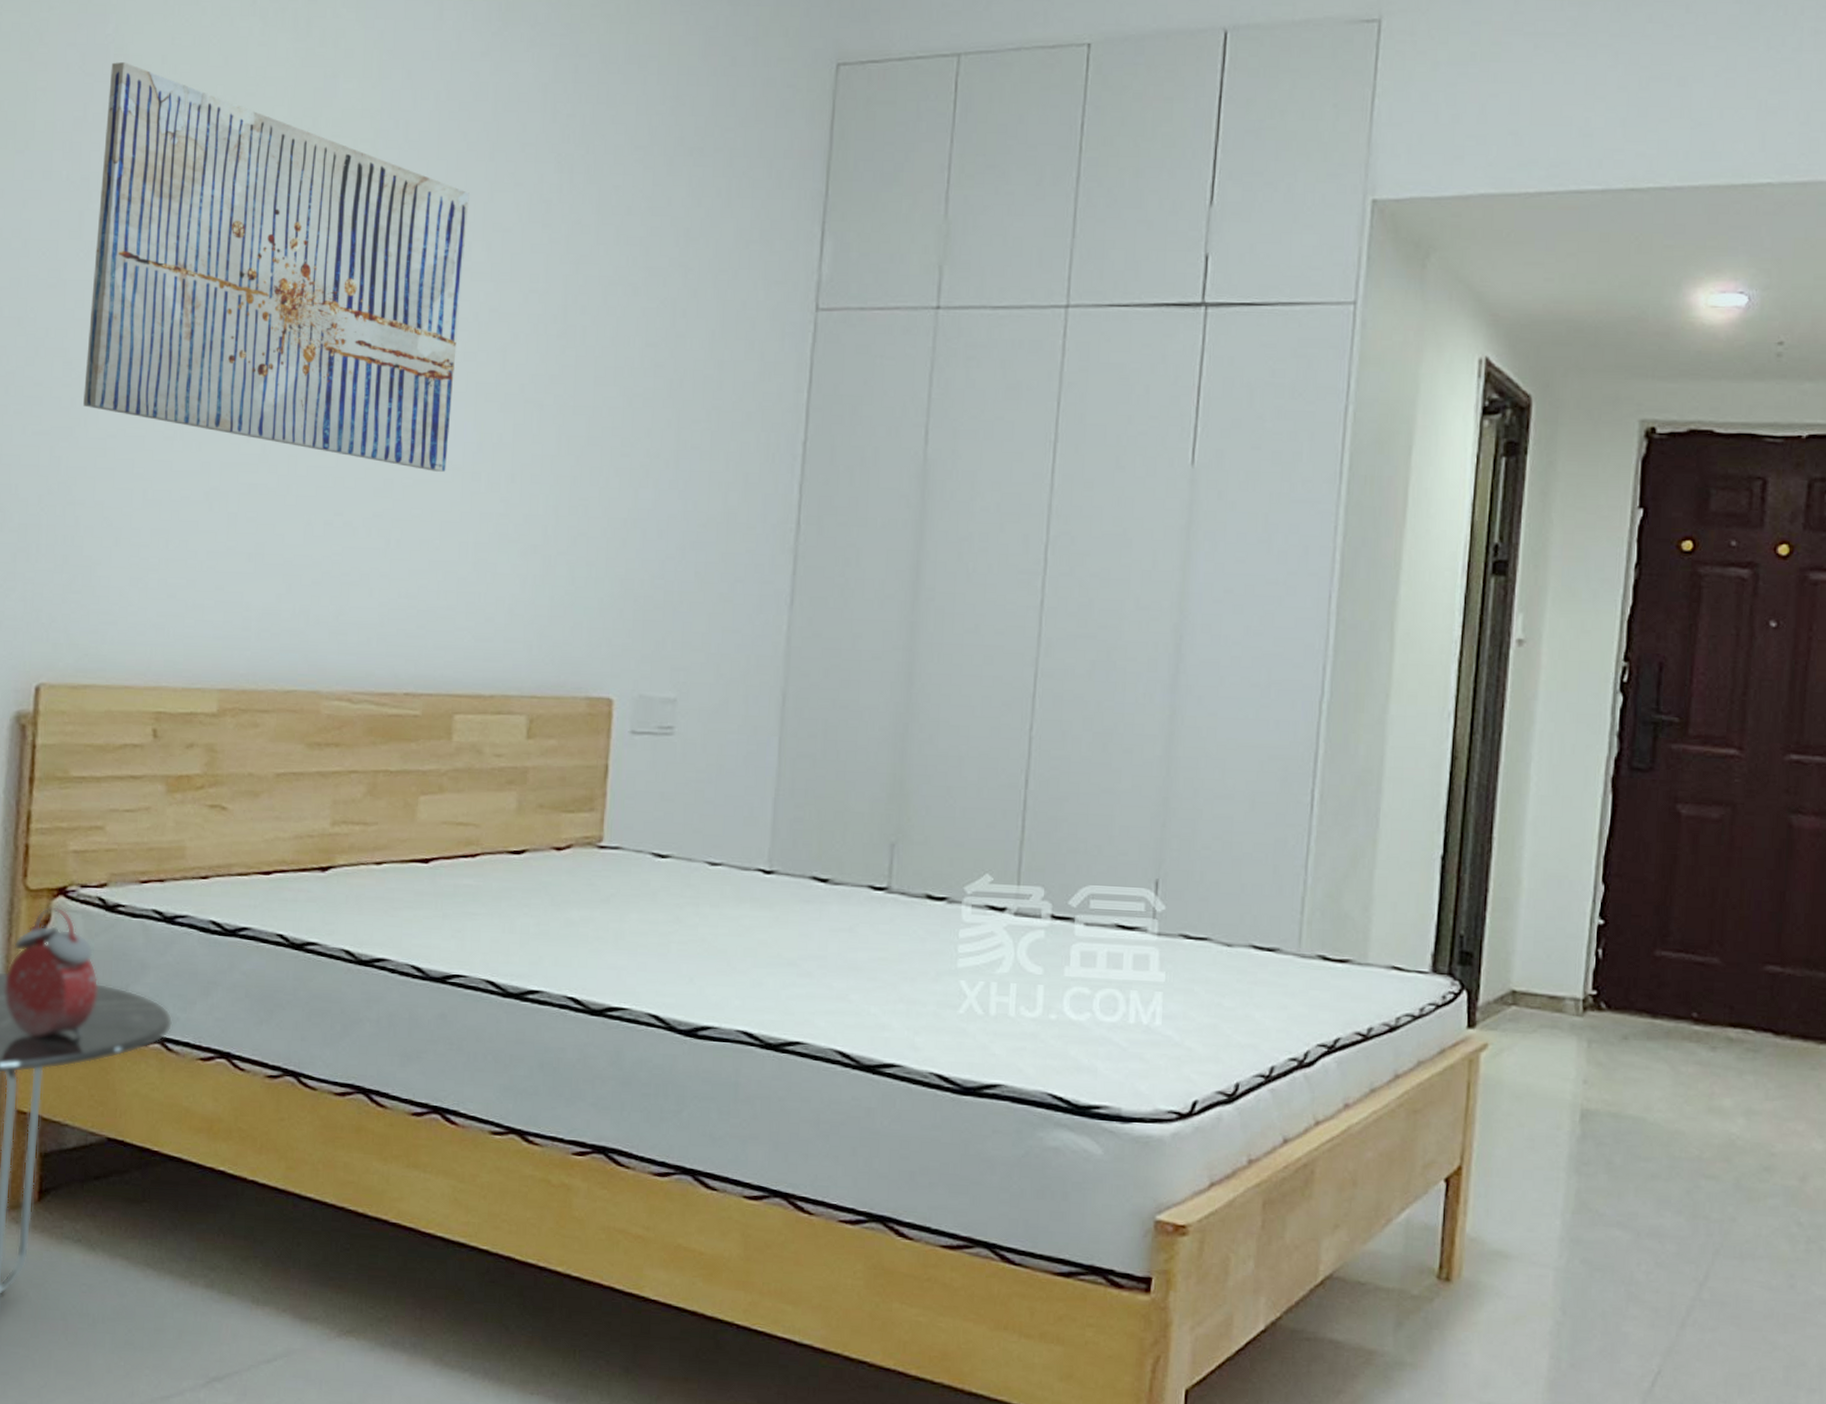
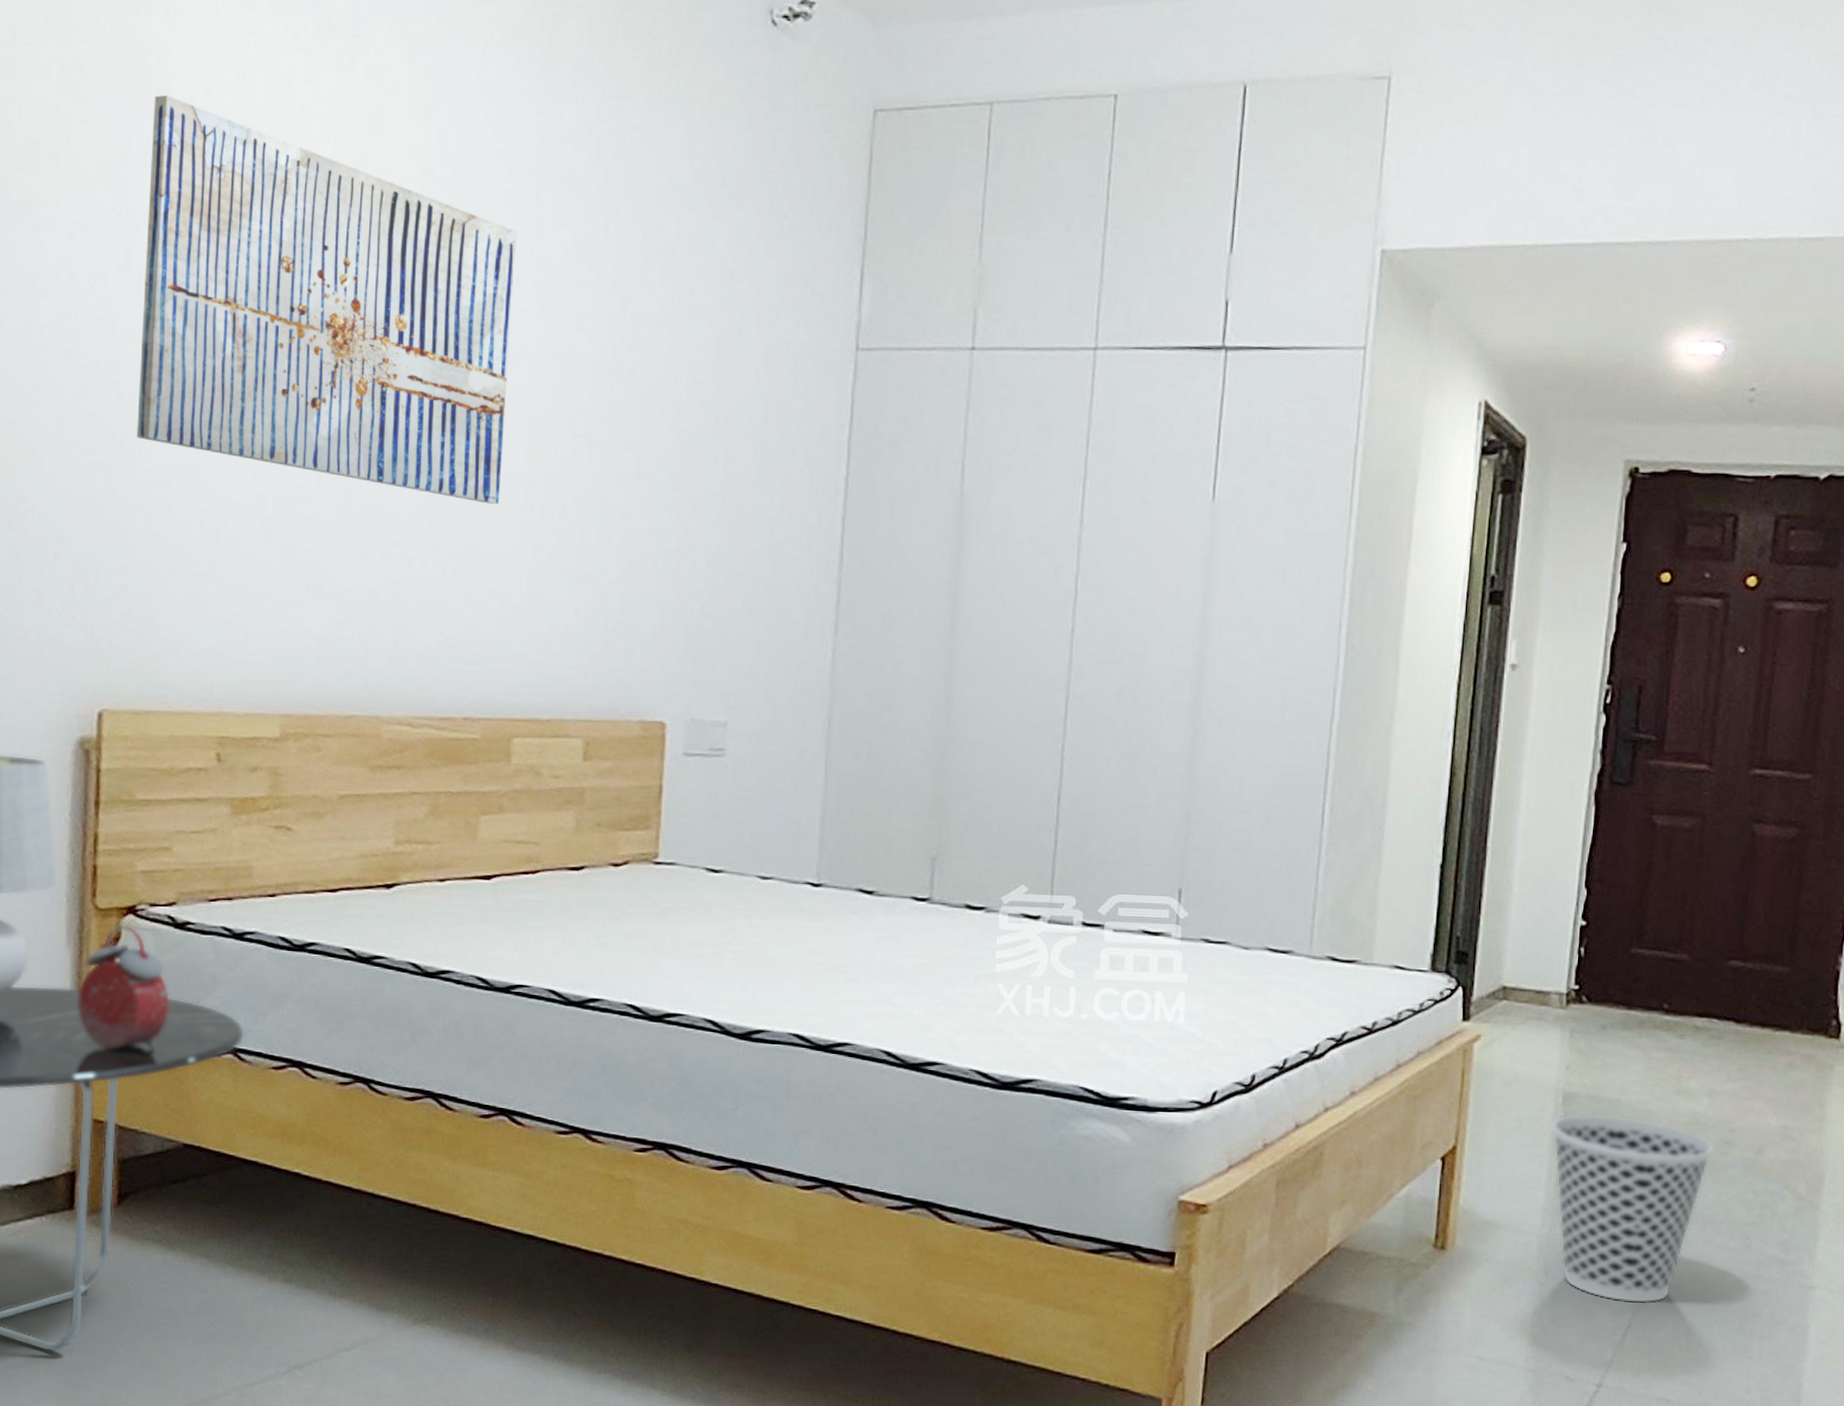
wastebasket: none [1566,1134,1754,1348] -> present [1550,1114,1715,1304]

